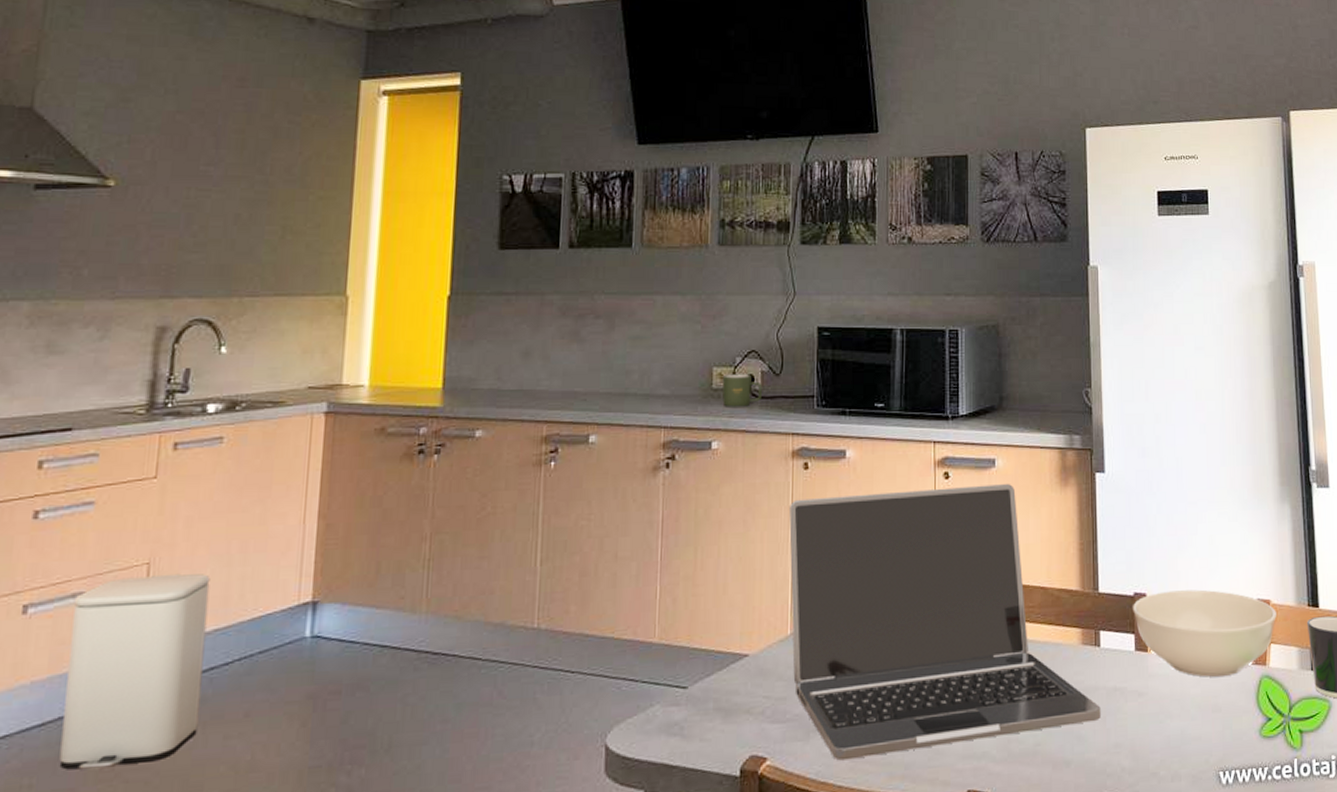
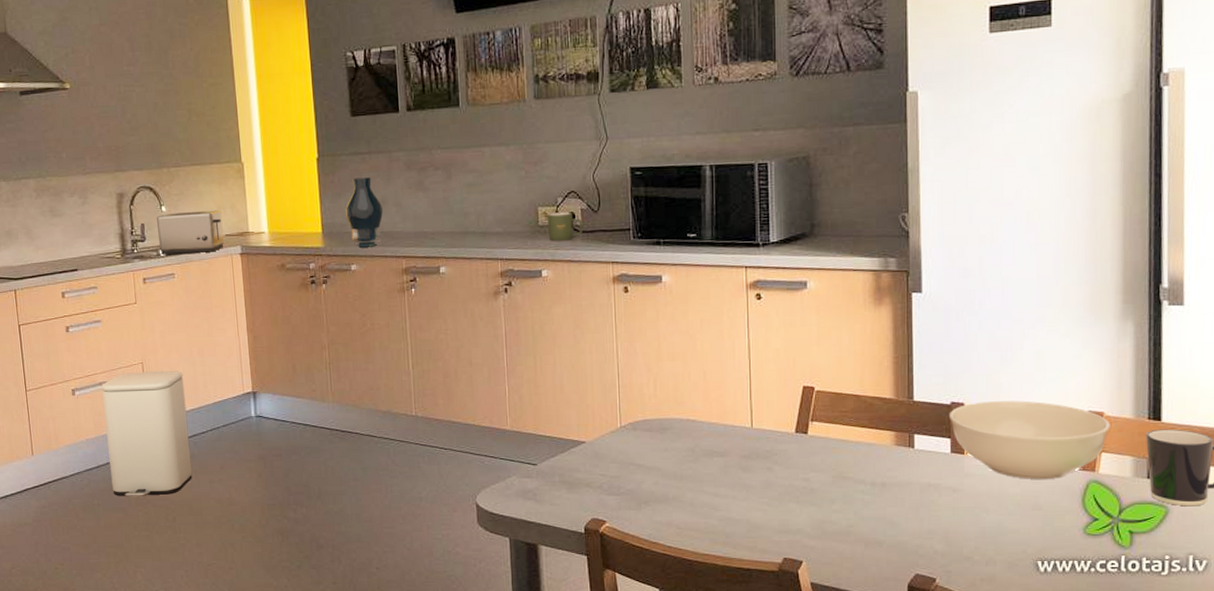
toaster: none [207,354,307,412] -> present [157,209,224,256]
vase: none [477,323,526,409] -> present [346,177,384,248]
laptop: present [789,484,1101,761] -> none [613,304,914,527]

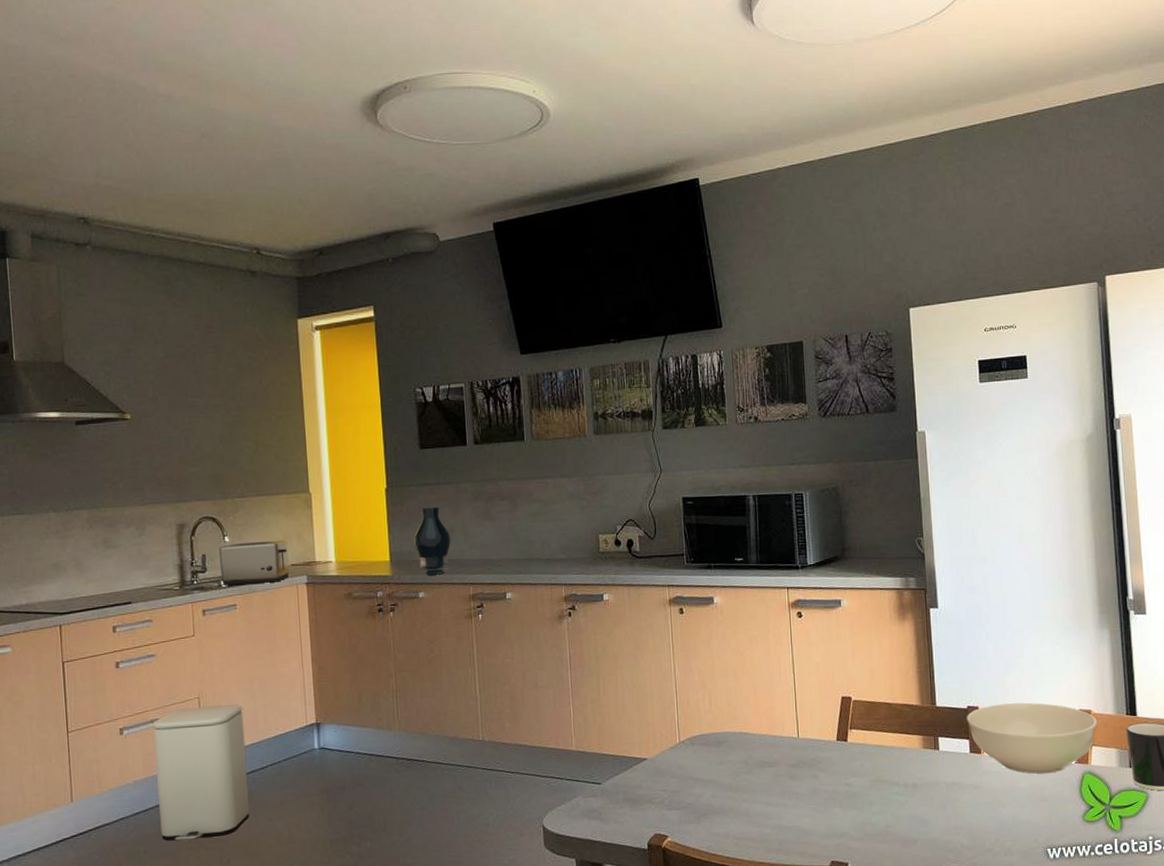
mug: present [548,212,583,242] -> none [608,539,640,568]

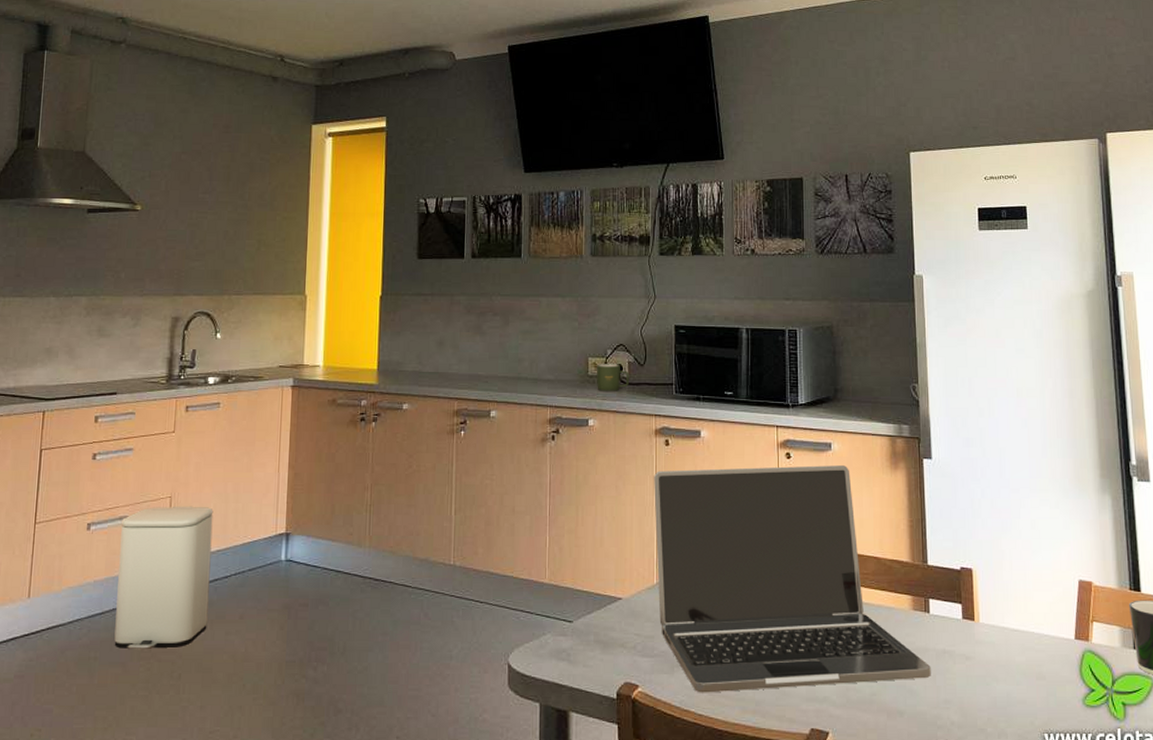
toaster: present [219,539,289,586] -> none [208,340,278,384]
vase: present [414,507,451,575] -> none [403,318,441,387]
mug: none [608,539,640,568] -> present [597,364,629,393]
laptop: none [671,620,942,838] -> present [654,465,931,693]
bowl: present [966,702,1097,774] -> none [959,568,1099,648]

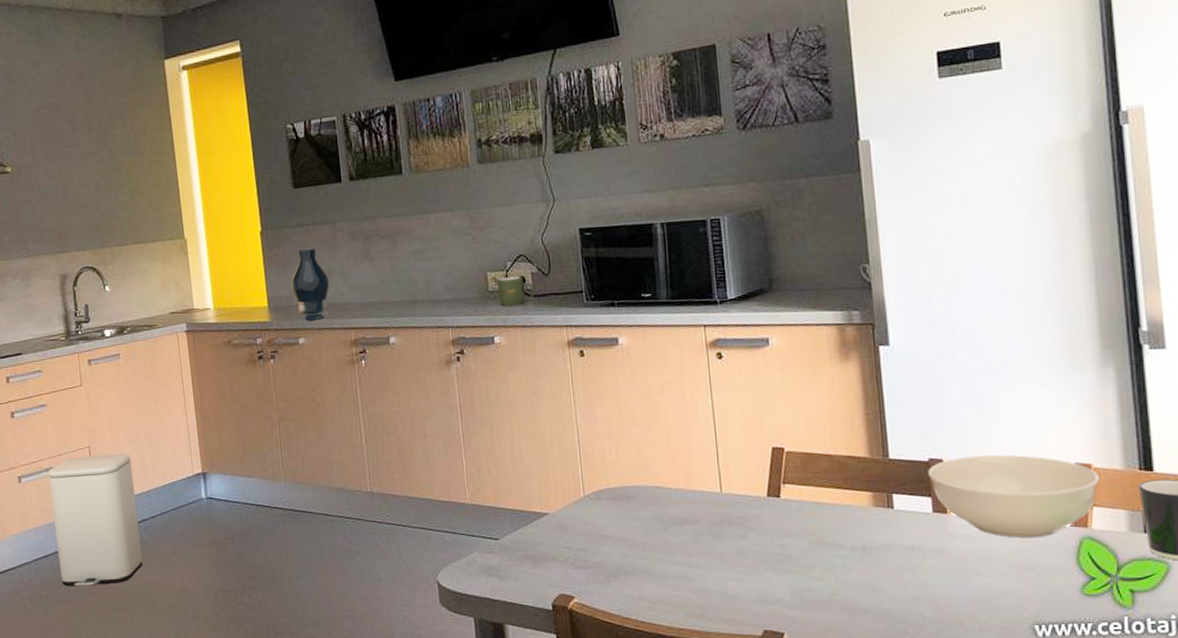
vase: none [403,318,441,387] -> present [291,249,330,321]
laptop: present [654,465,931,693] -> none [571,361,898,601]
bowl: none [959,568,1099,648] -> present [927,454,1100,538]

